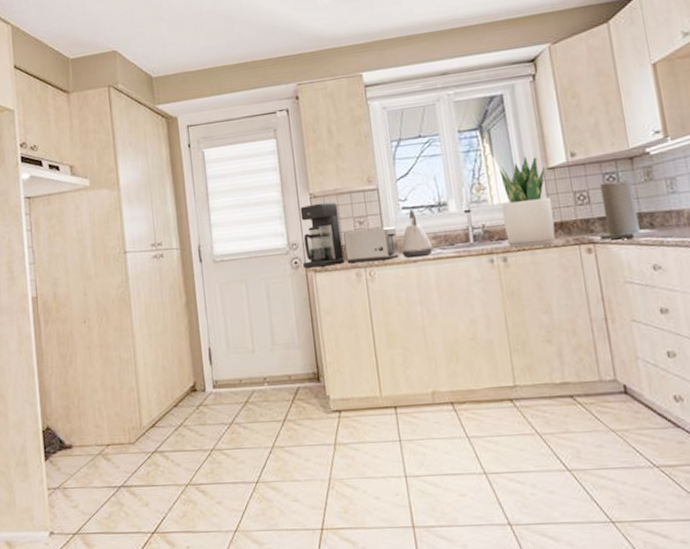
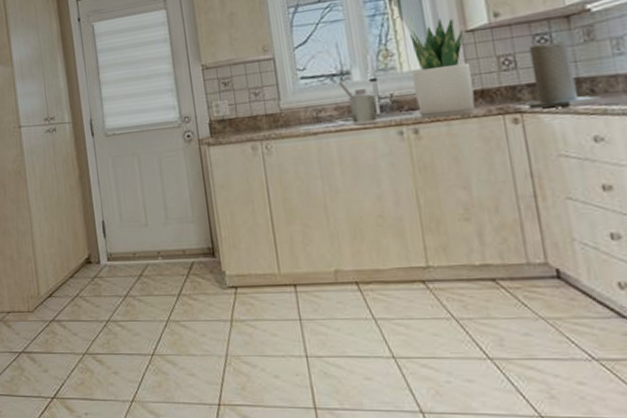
coffee maker: present [300,202,346,269] -> none [192,73,240,143]
toaster: present [342,226,400,265] -> none [237,97,299,138]
kettle: present [401,208,433,259] -> none [299,78,335,131]
soap dispenser: none [436,212,471,254] -> present [338,81,378,126]

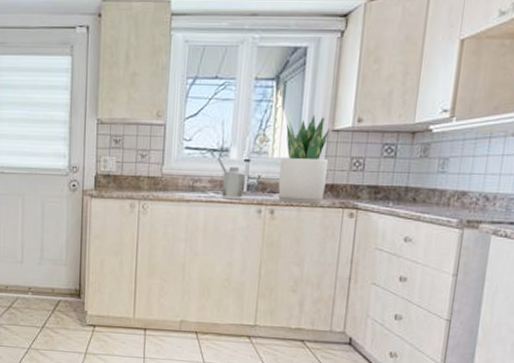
paper towel: present [528,39,602,110] -> none [364,152,419,210]

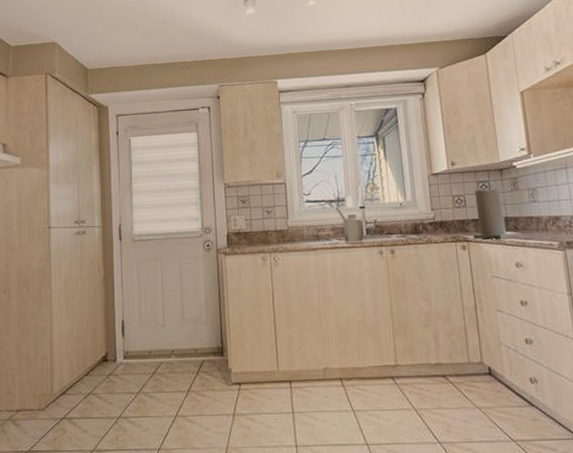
planter: present [278,114,330,205] -> none [391,162,436,242]
paper towel: none [364,152,419,210] -> present [473,187,522,240]

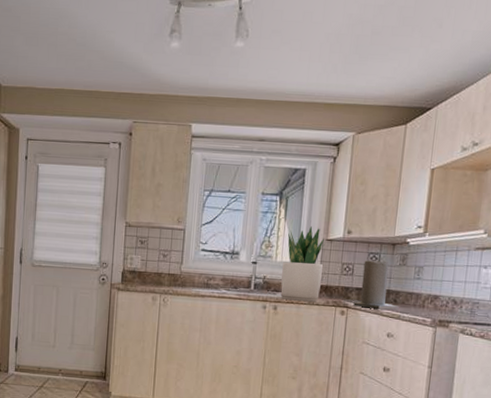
soap dispenser: present [335,207,364,245] -> none [228,259,252,297]
planter: none [391,162,436,242] -> present [281,225,325,303]

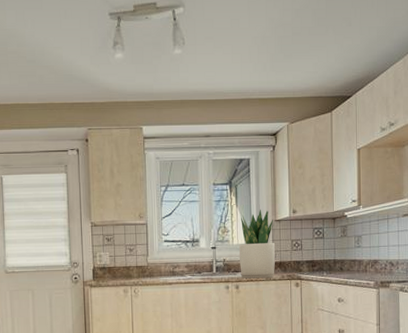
paper towel: present [353,260,399,310] -> none [306,234,345,278]

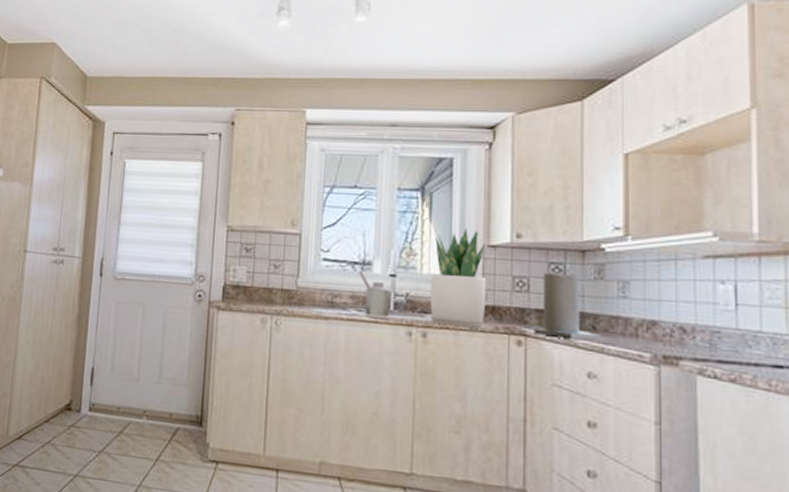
soap dispenser: none [190,247,214,280] -> present [358,271,391,320]
paper towel: none [306,234,345,278] -> present [534,272,601,341]

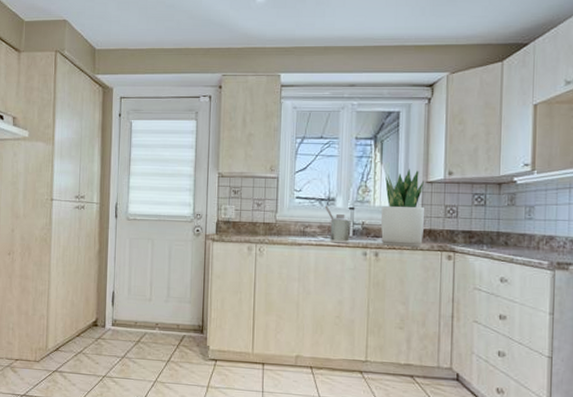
paper towel: present [534,272,601,341] -> none [461,201,511,253]

